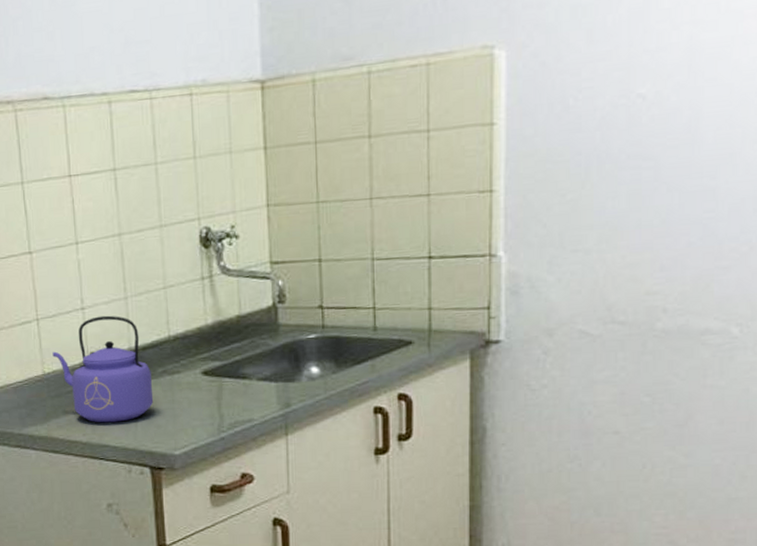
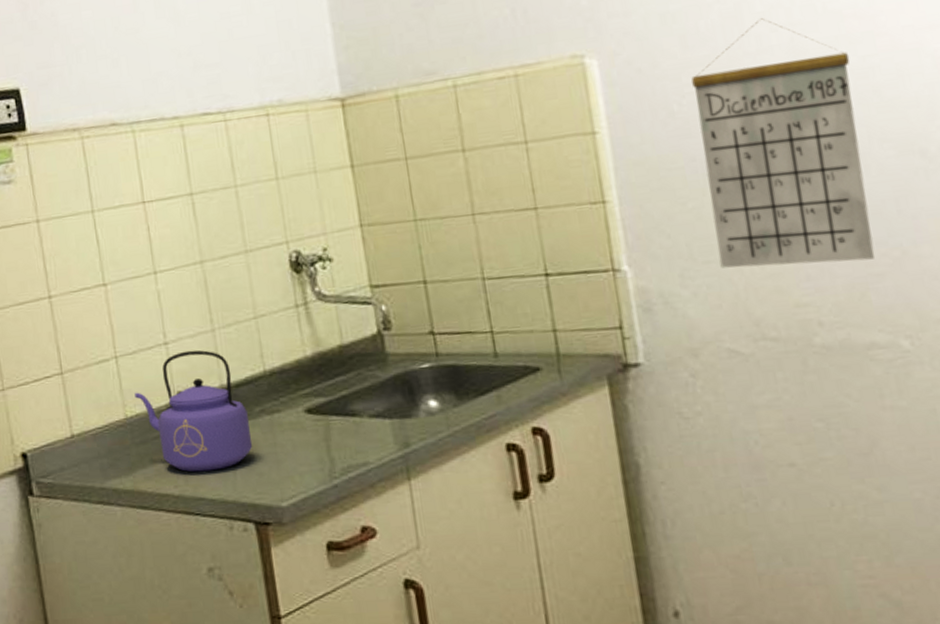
calendar: none [586,15,741,257] -> present [691,18,875,268]

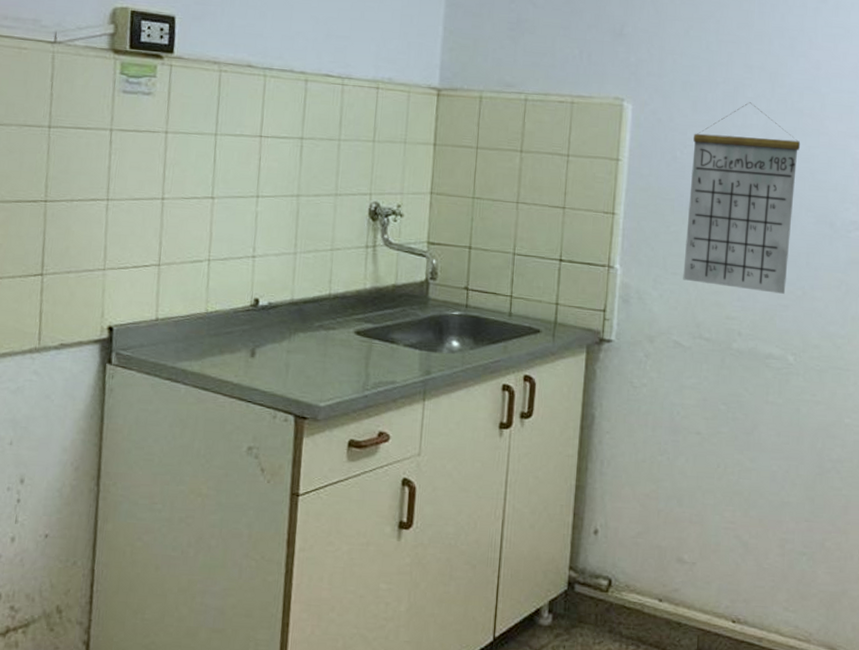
kettle: present [134,350,253,472] -> none [218,266,309,368]

